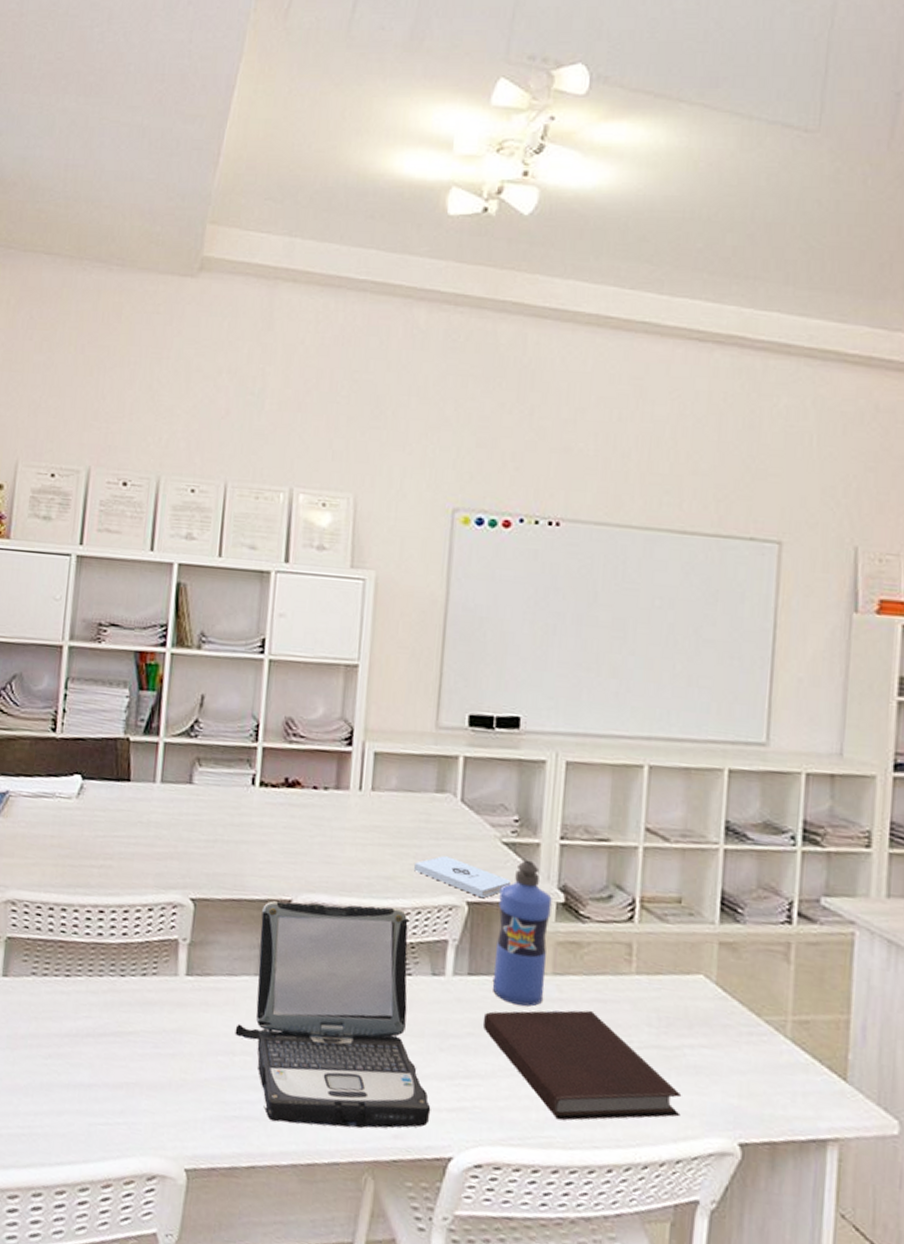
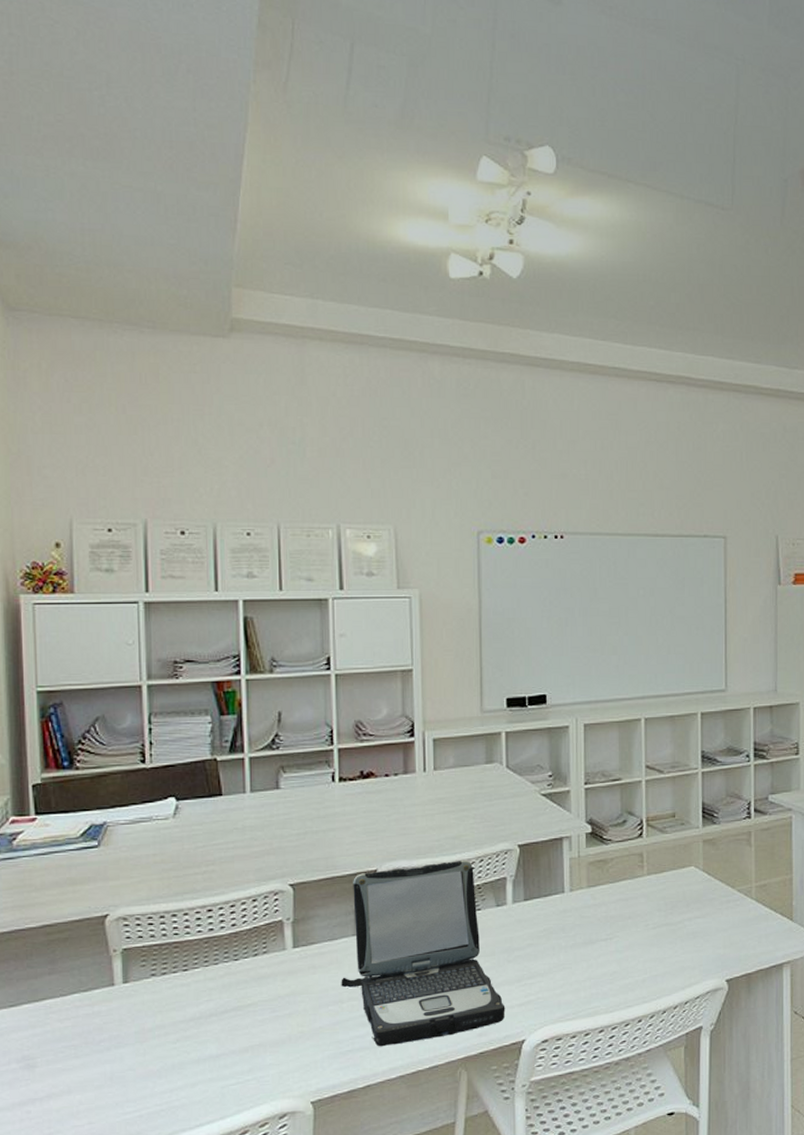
notepad: present [414,855,510,899] -> none [475,812,550,840]
notebook: present [482,1010,682,1121] -> none [538,909,685,993]
water bottle: present [493,859,552,1007] -> none [543,804,582,915]

